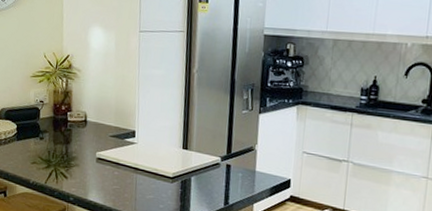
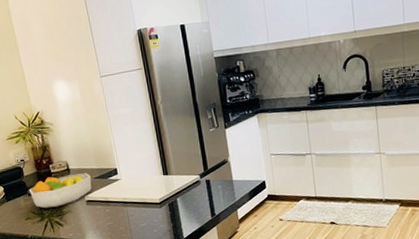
fruit bowl: none [41,124,107,158] -> present [28,173,92,209]

